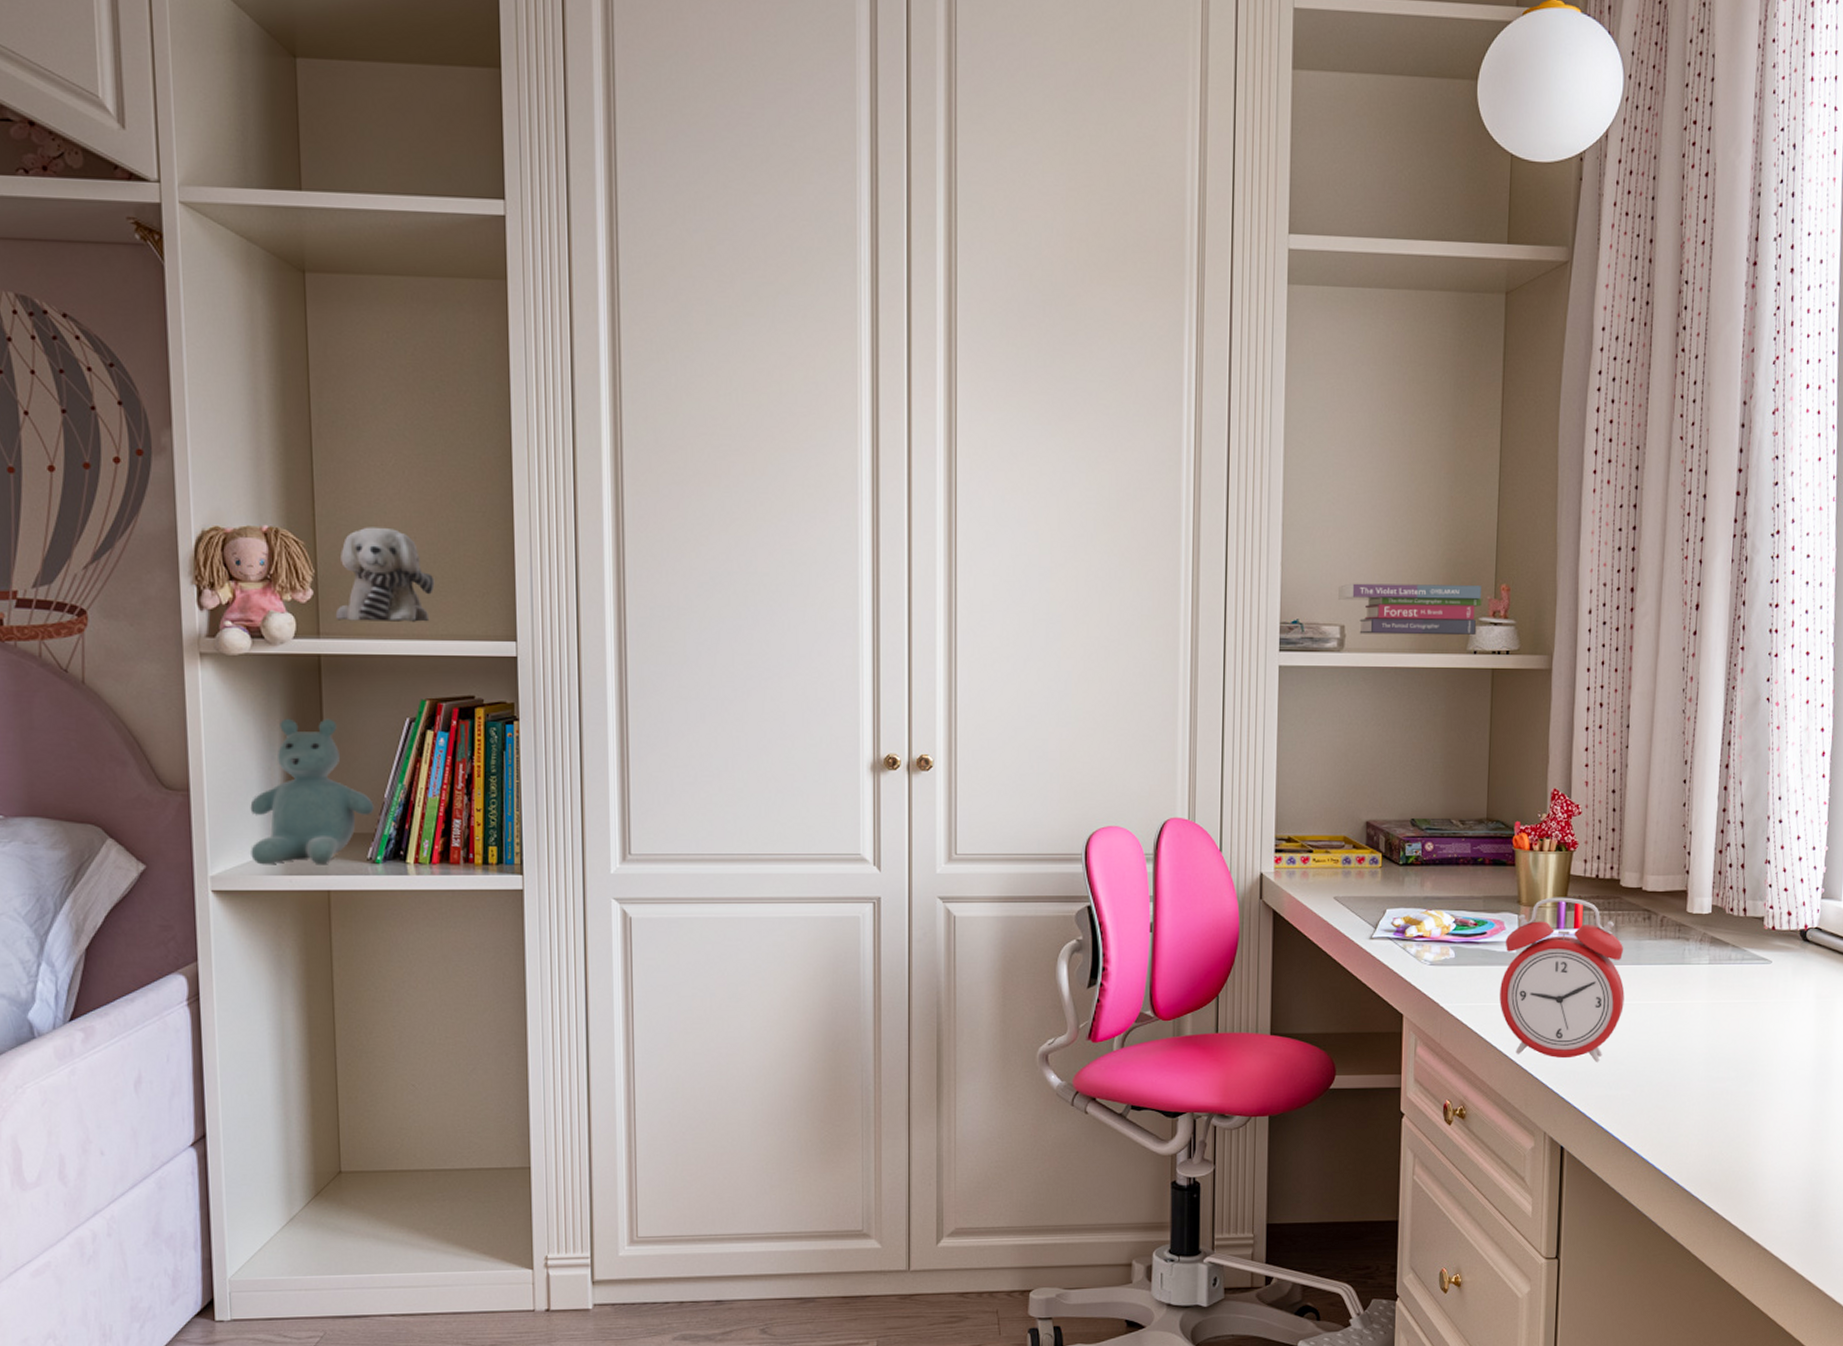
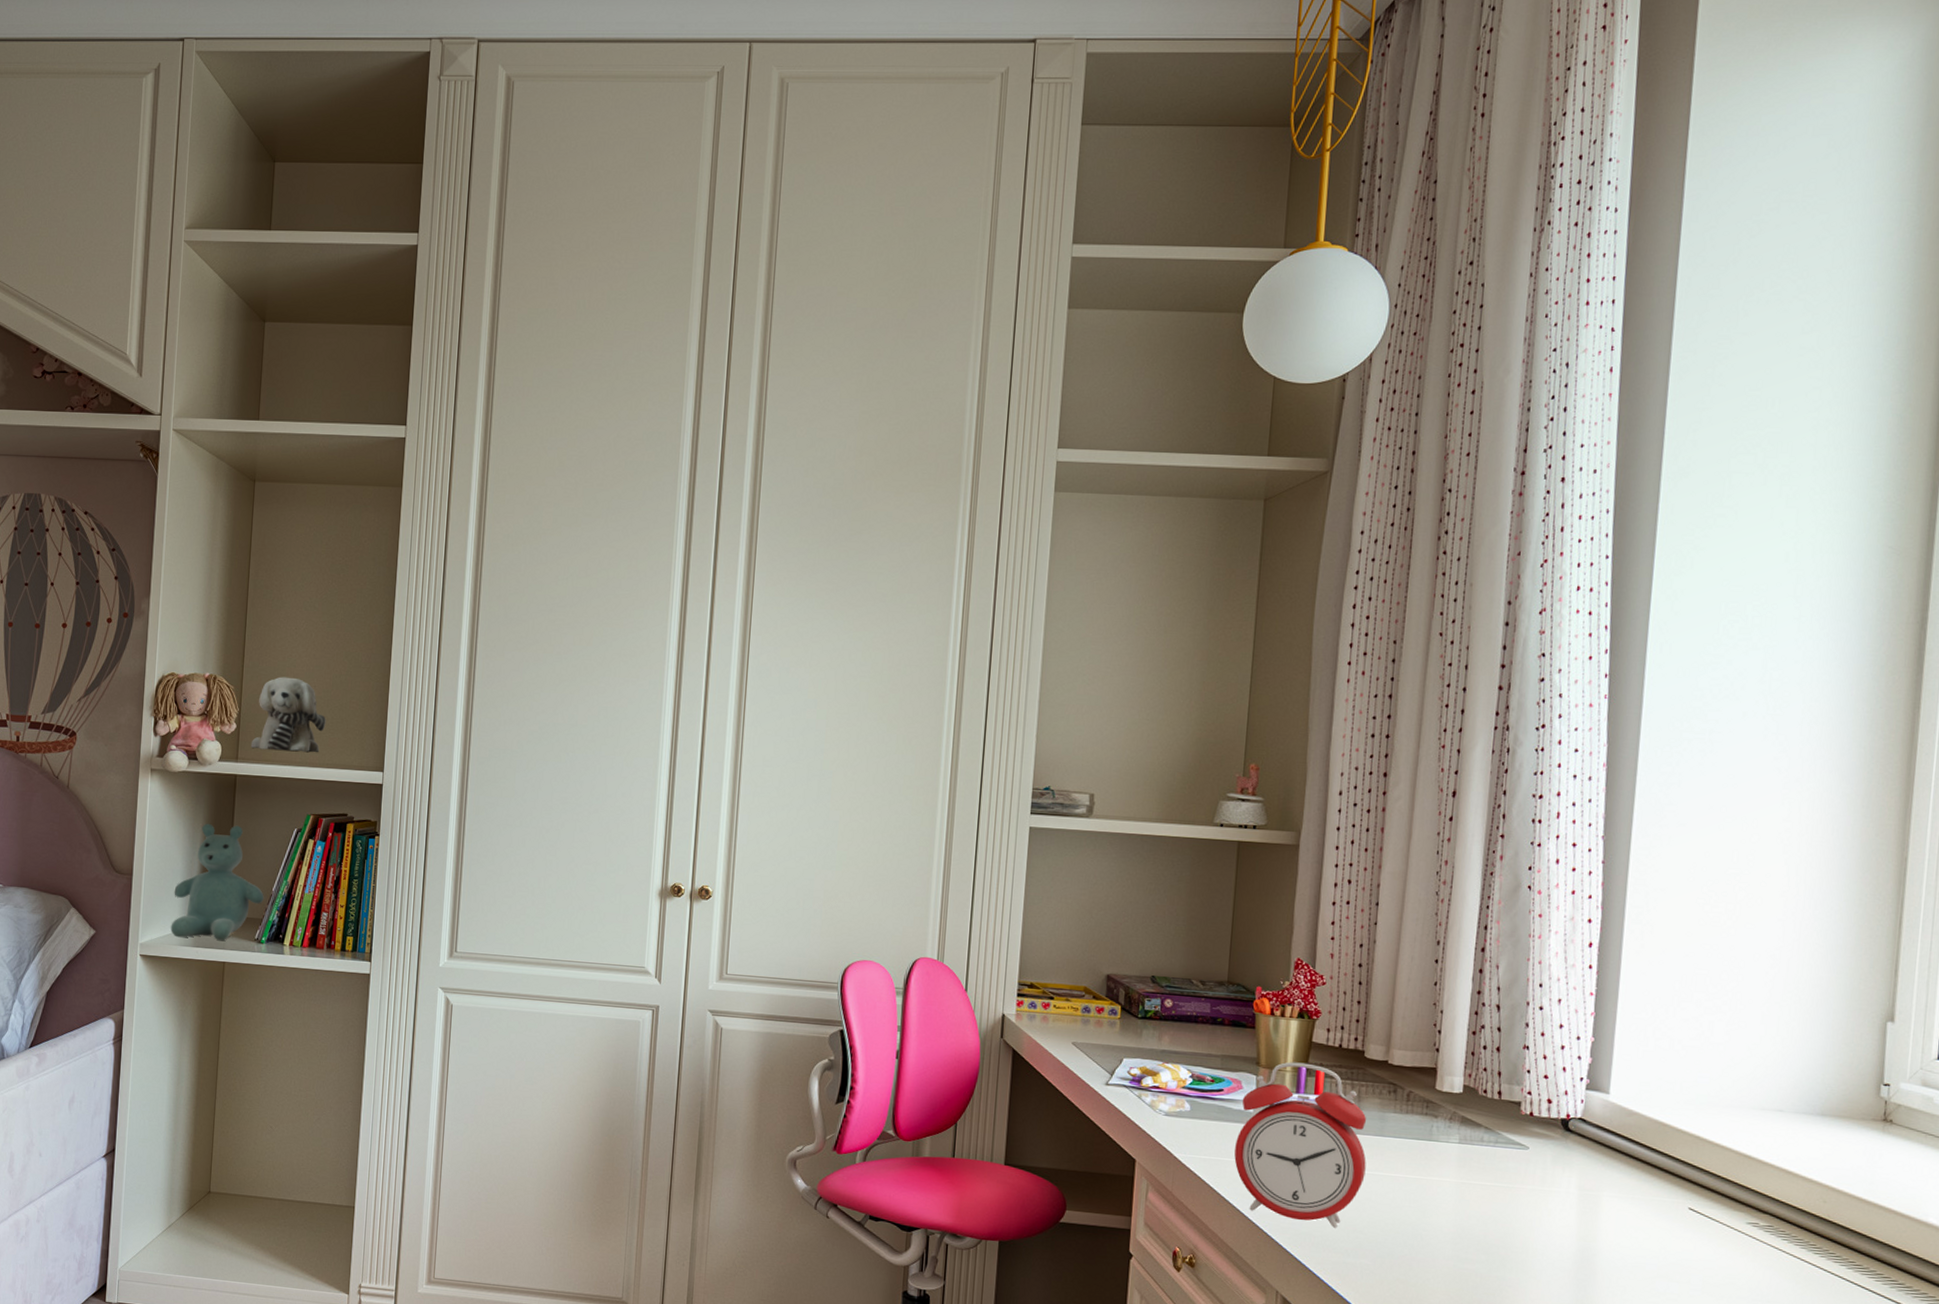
books: present [1338,583,1482,636] -> none [1089,756,1230,809]

